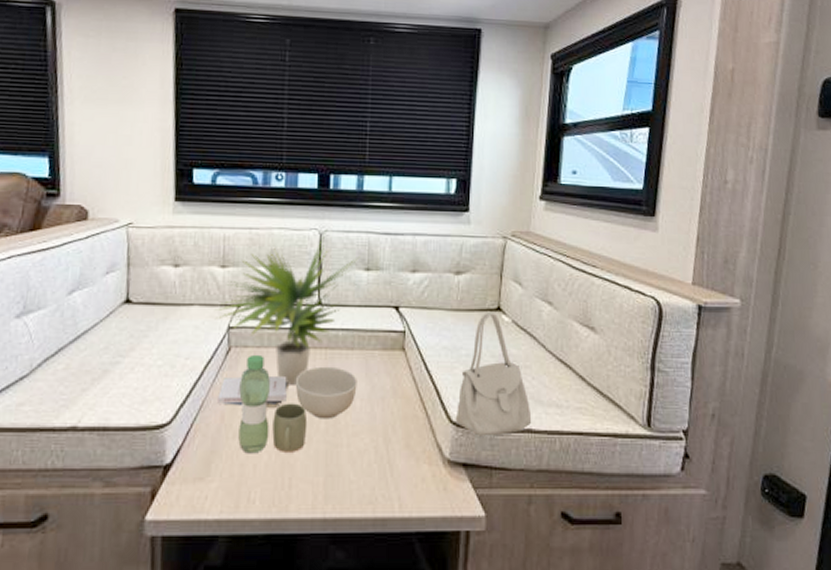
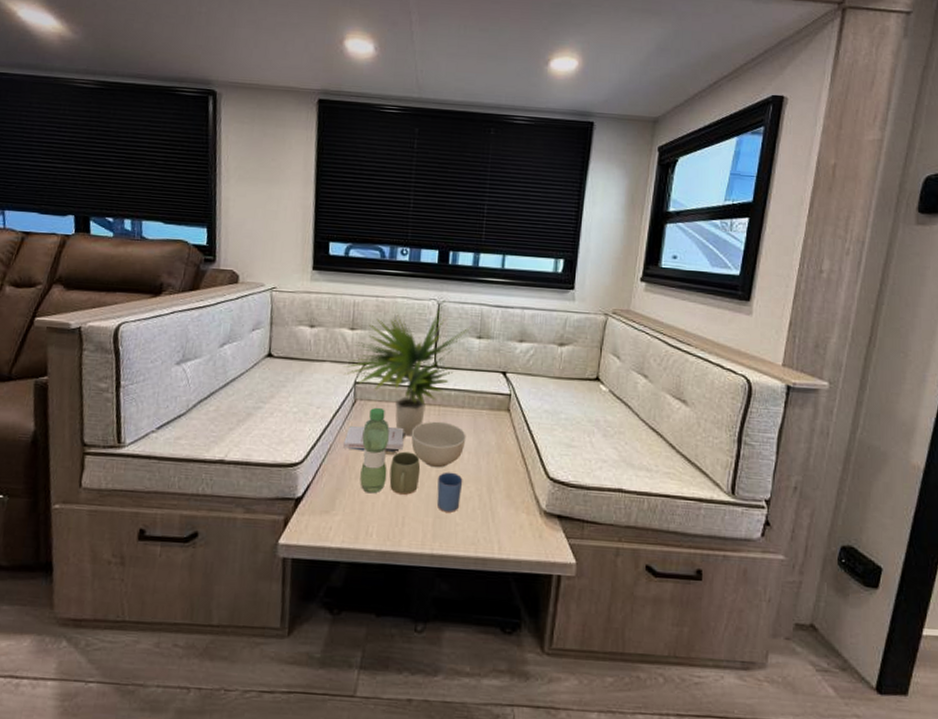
mug: none [327,423,356,469] -> present [436,471,463,513]
handbag: present [455,313,532,437] -> none [552,382,623,493]

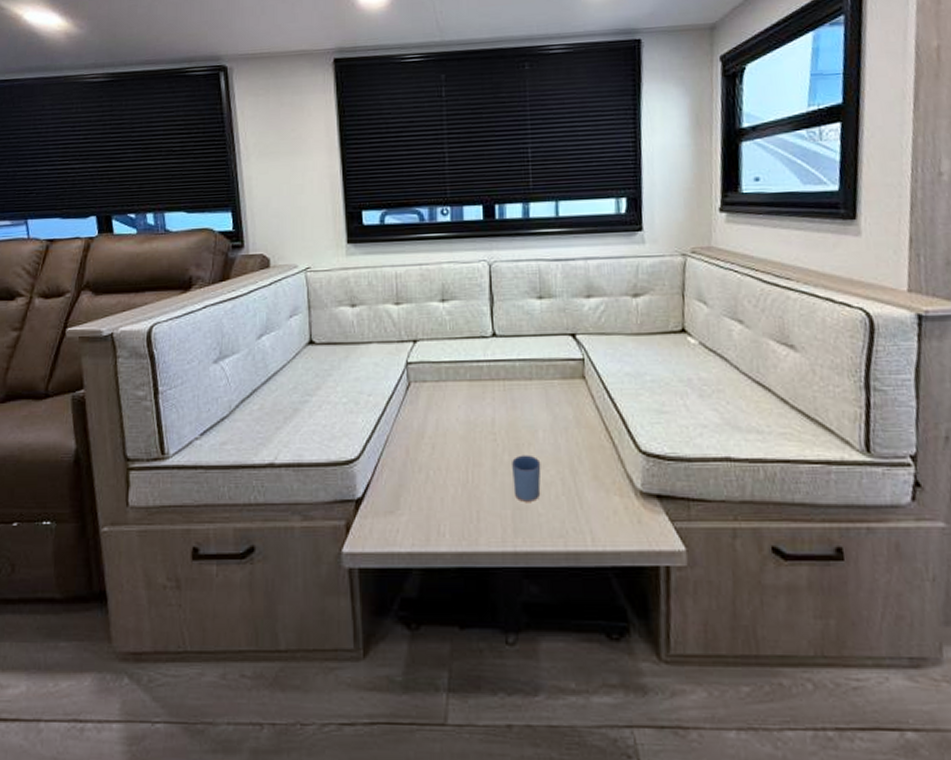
books: present [343,425,407,455] -> none [402,408,471,441]
plant: present [344,300,473,436] -> none [392,259,531,418]
water bottle: present [360,407,390,494] -> none [421,388,454,487]
mug: present [389,451,421,495] -> none [456,436,491,485]
bowl: present [411,421,466,468] -> none [475,398,539,452]

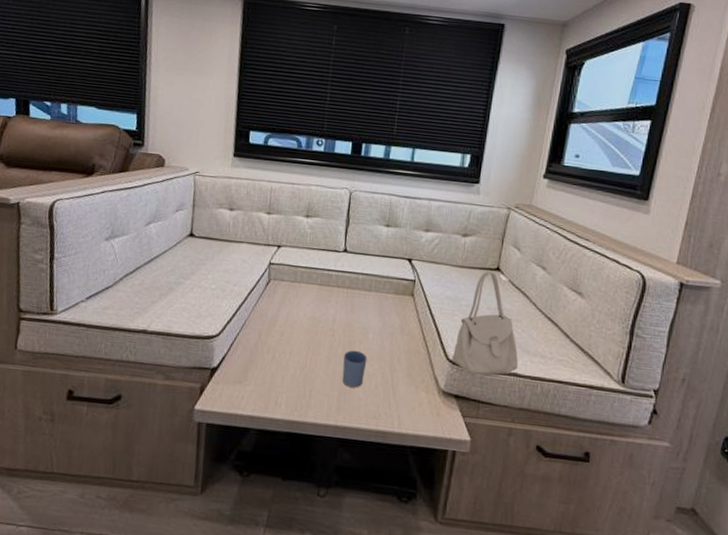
handbag: none [644,335,730,466] -> present [452,271,519,376]

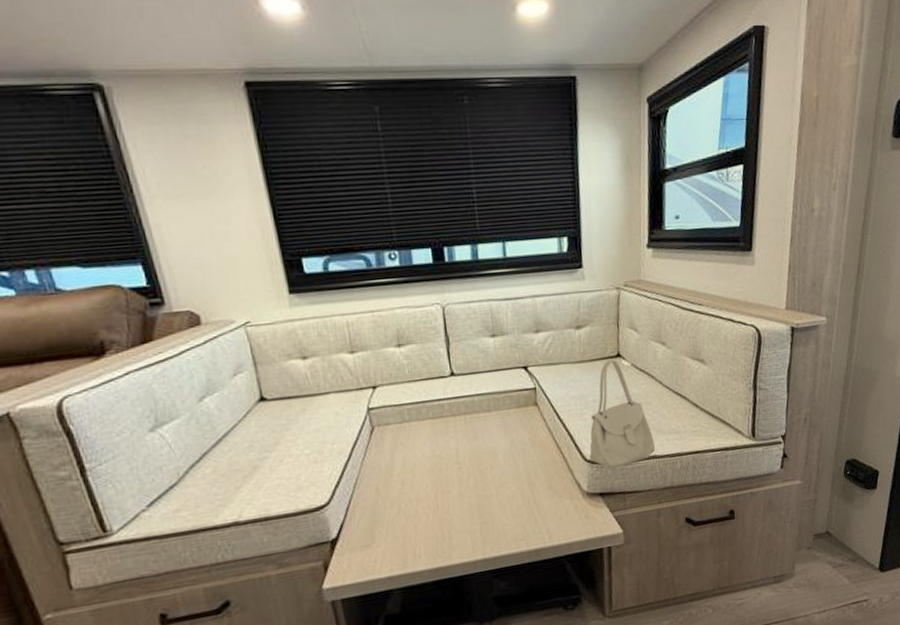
mug: present [342,350,368,388] -> none [477,477,504,517]

